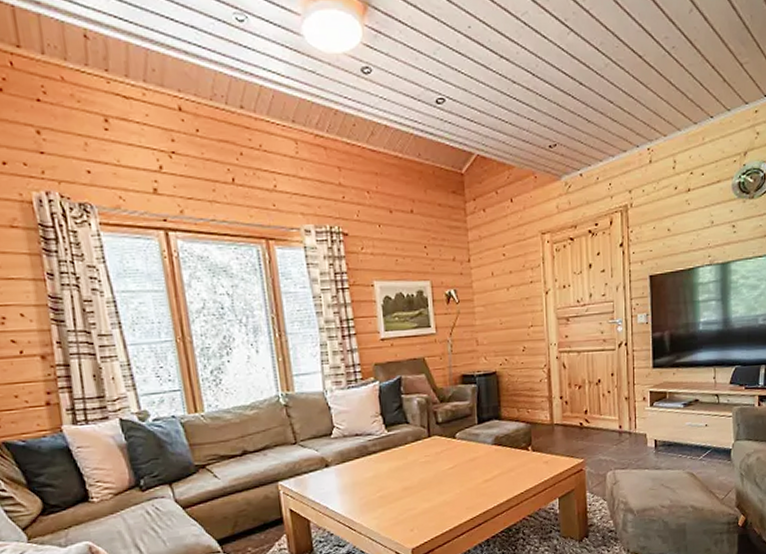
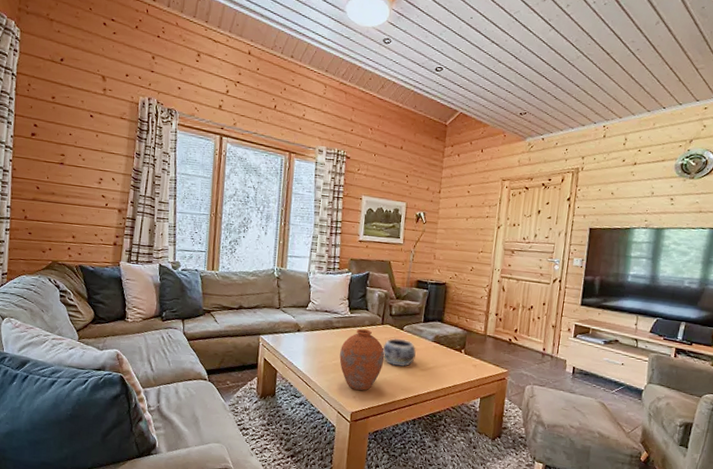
vase: none [384,447,440,522] -> present [339,329,385,391]
decorative bowl: none [434,449,476,484] -> present [382,338,416,367]

